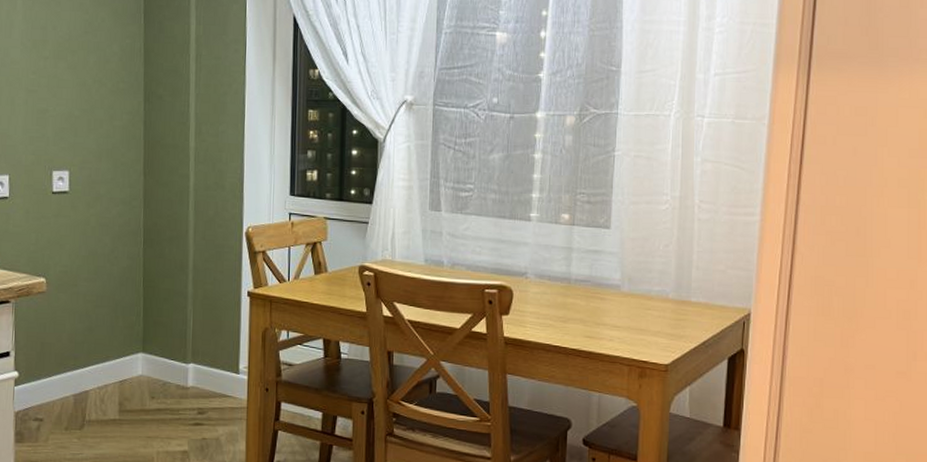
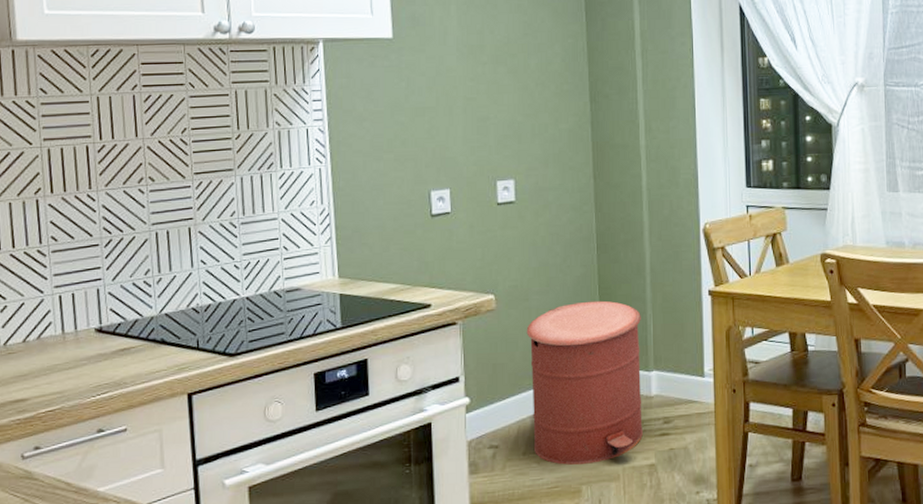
trash can: none [73,292,182,445] -> present [526,300,644,465]

